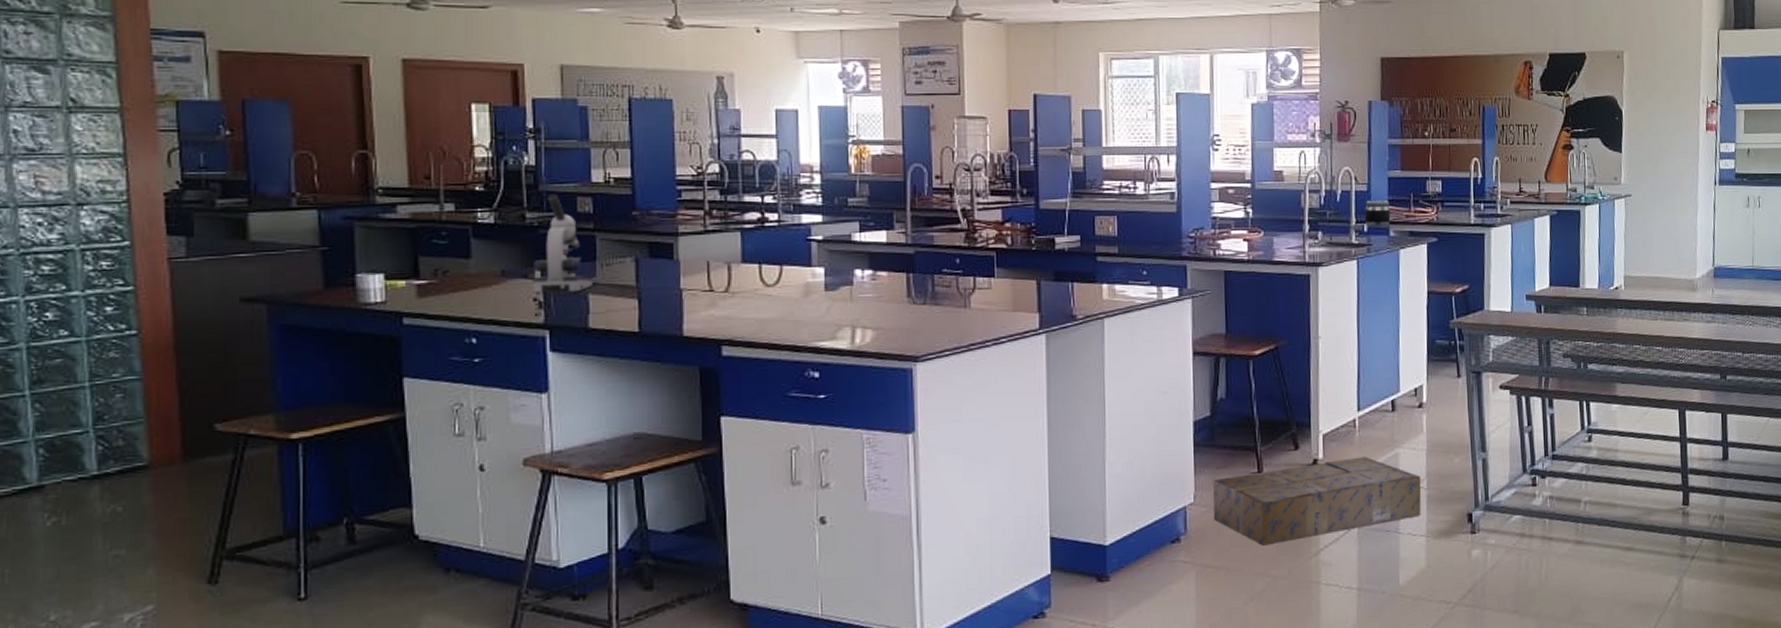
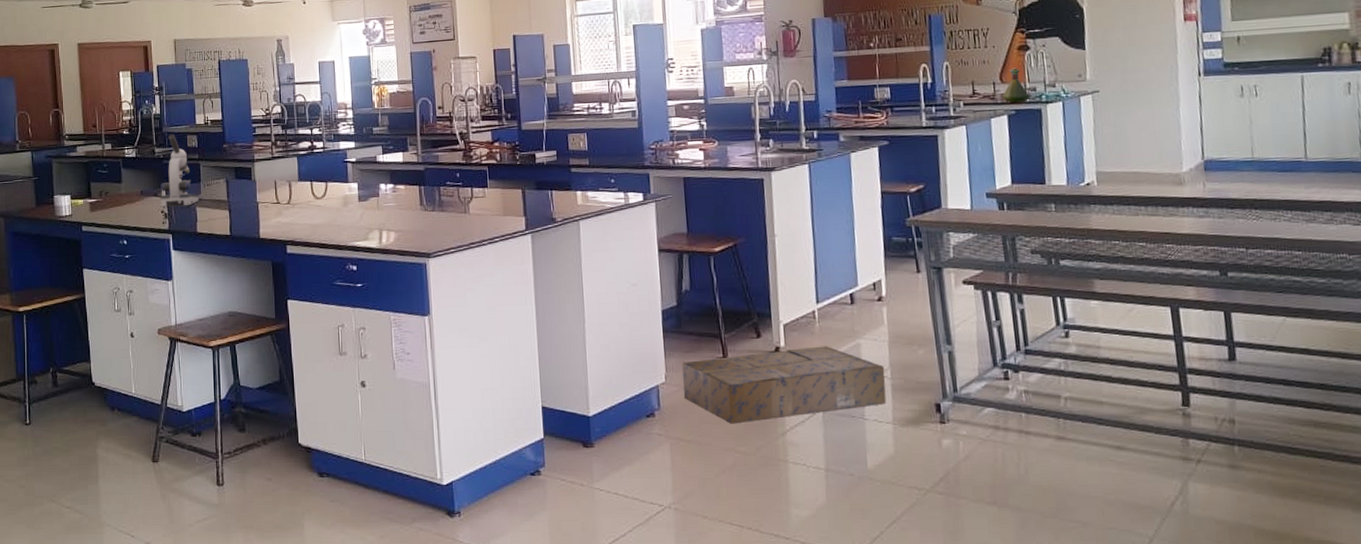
jar: present [1365,200,1391,228] -> none [814,108,840,134]
flask: none [1545,167,1571,203] -> present [1001,68,1030,103]

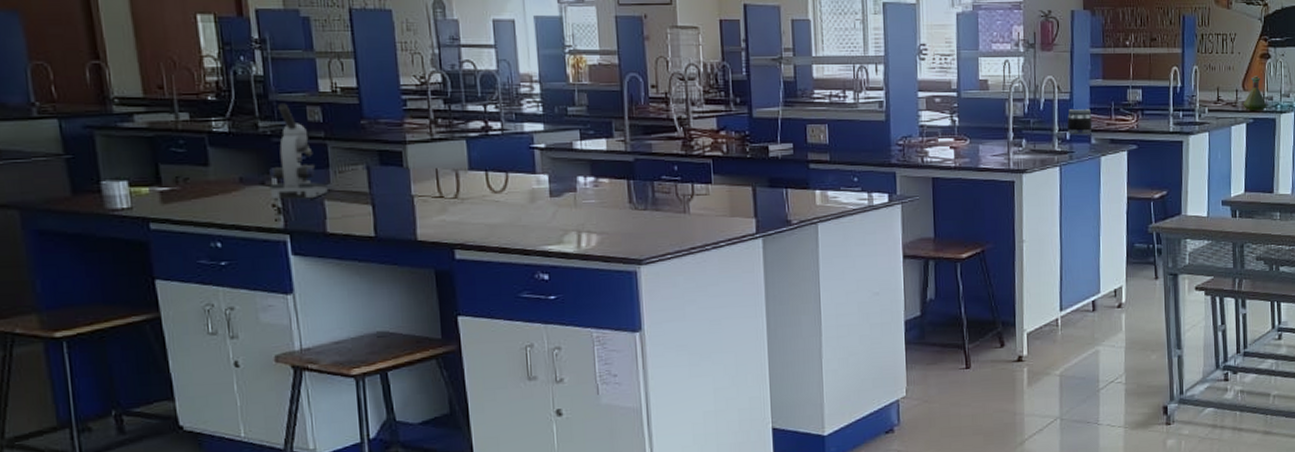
cardboard box: present [682,346,887,424] -> none [924,353,1120,436]
jar: none [814,108,840,134] -> present [1067,108,1093,135]

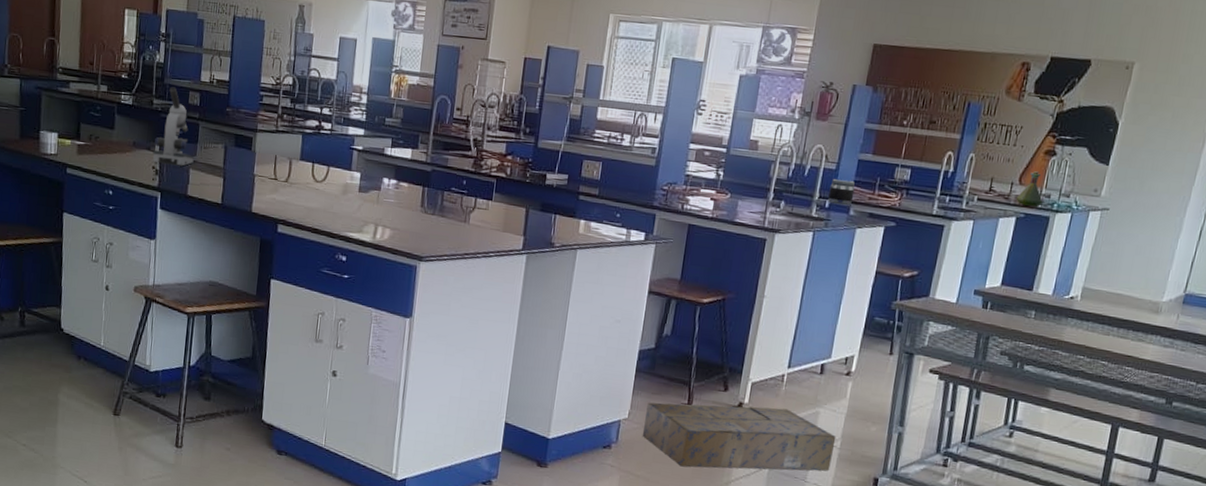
cardboard box: none [924,353,1120,436] -> present [642,402,837,471]

